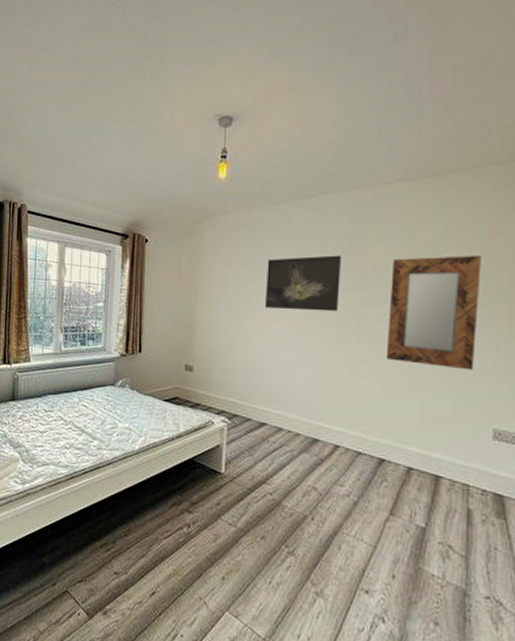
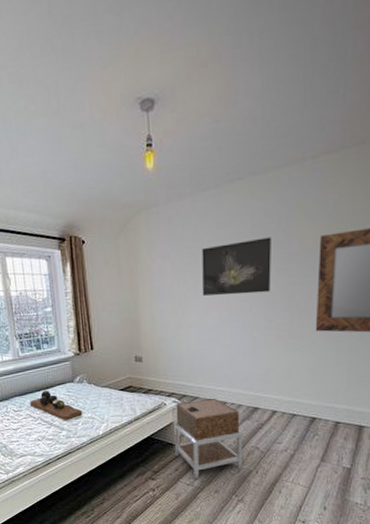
decorative tray: none [63,391,120,428] -> present [29,390,83,420]
nightstand: none [218,422,299,519] -> present [174,399,243,479]

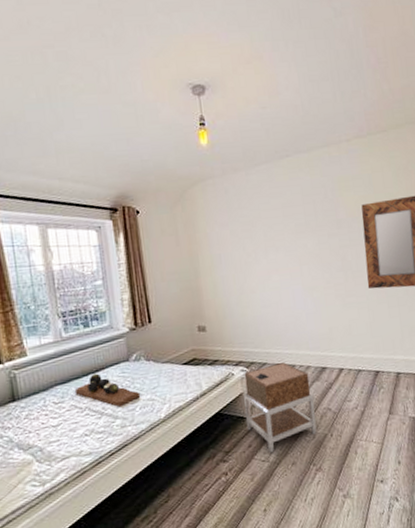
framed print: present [201,237,271,296] -> none [258,206,325,261]

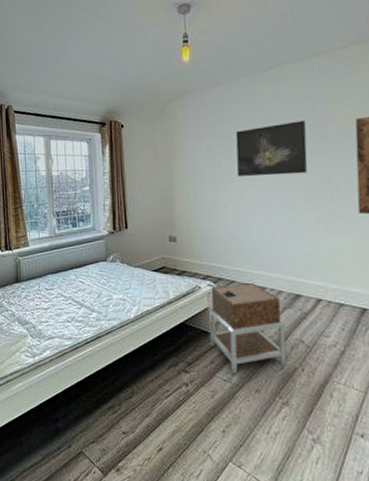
decorative tray: present [74,373,141,407] -> none [62,268,114,301]
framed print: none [258,206,325,261] -> present [236,120,308,177]

